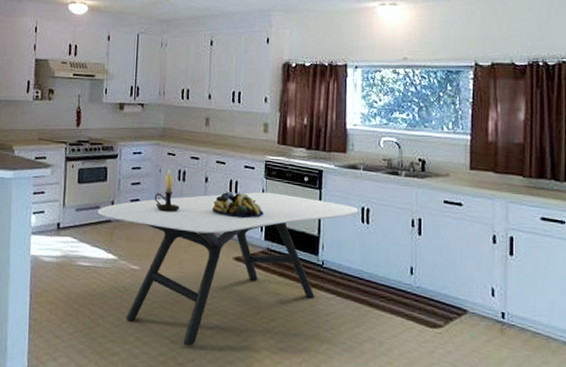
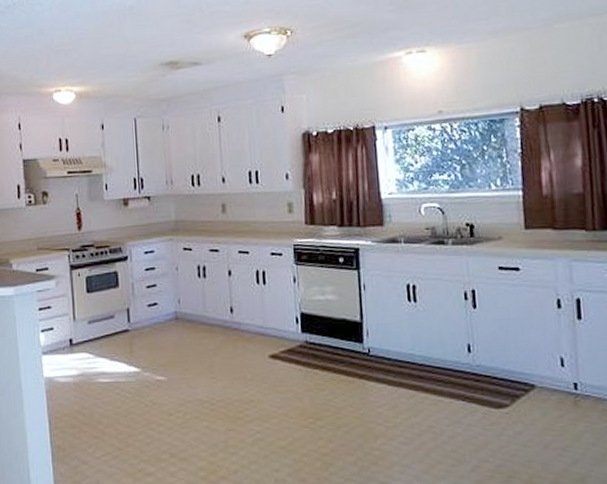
dining table: present [97,192,359,346] -> none [112,279,404,456]
candle holder: present [154,169,180,212] -> none [173,266,204,314]
fruit bowl: present [212,192,264,219] -> none [239,283,298,312]

